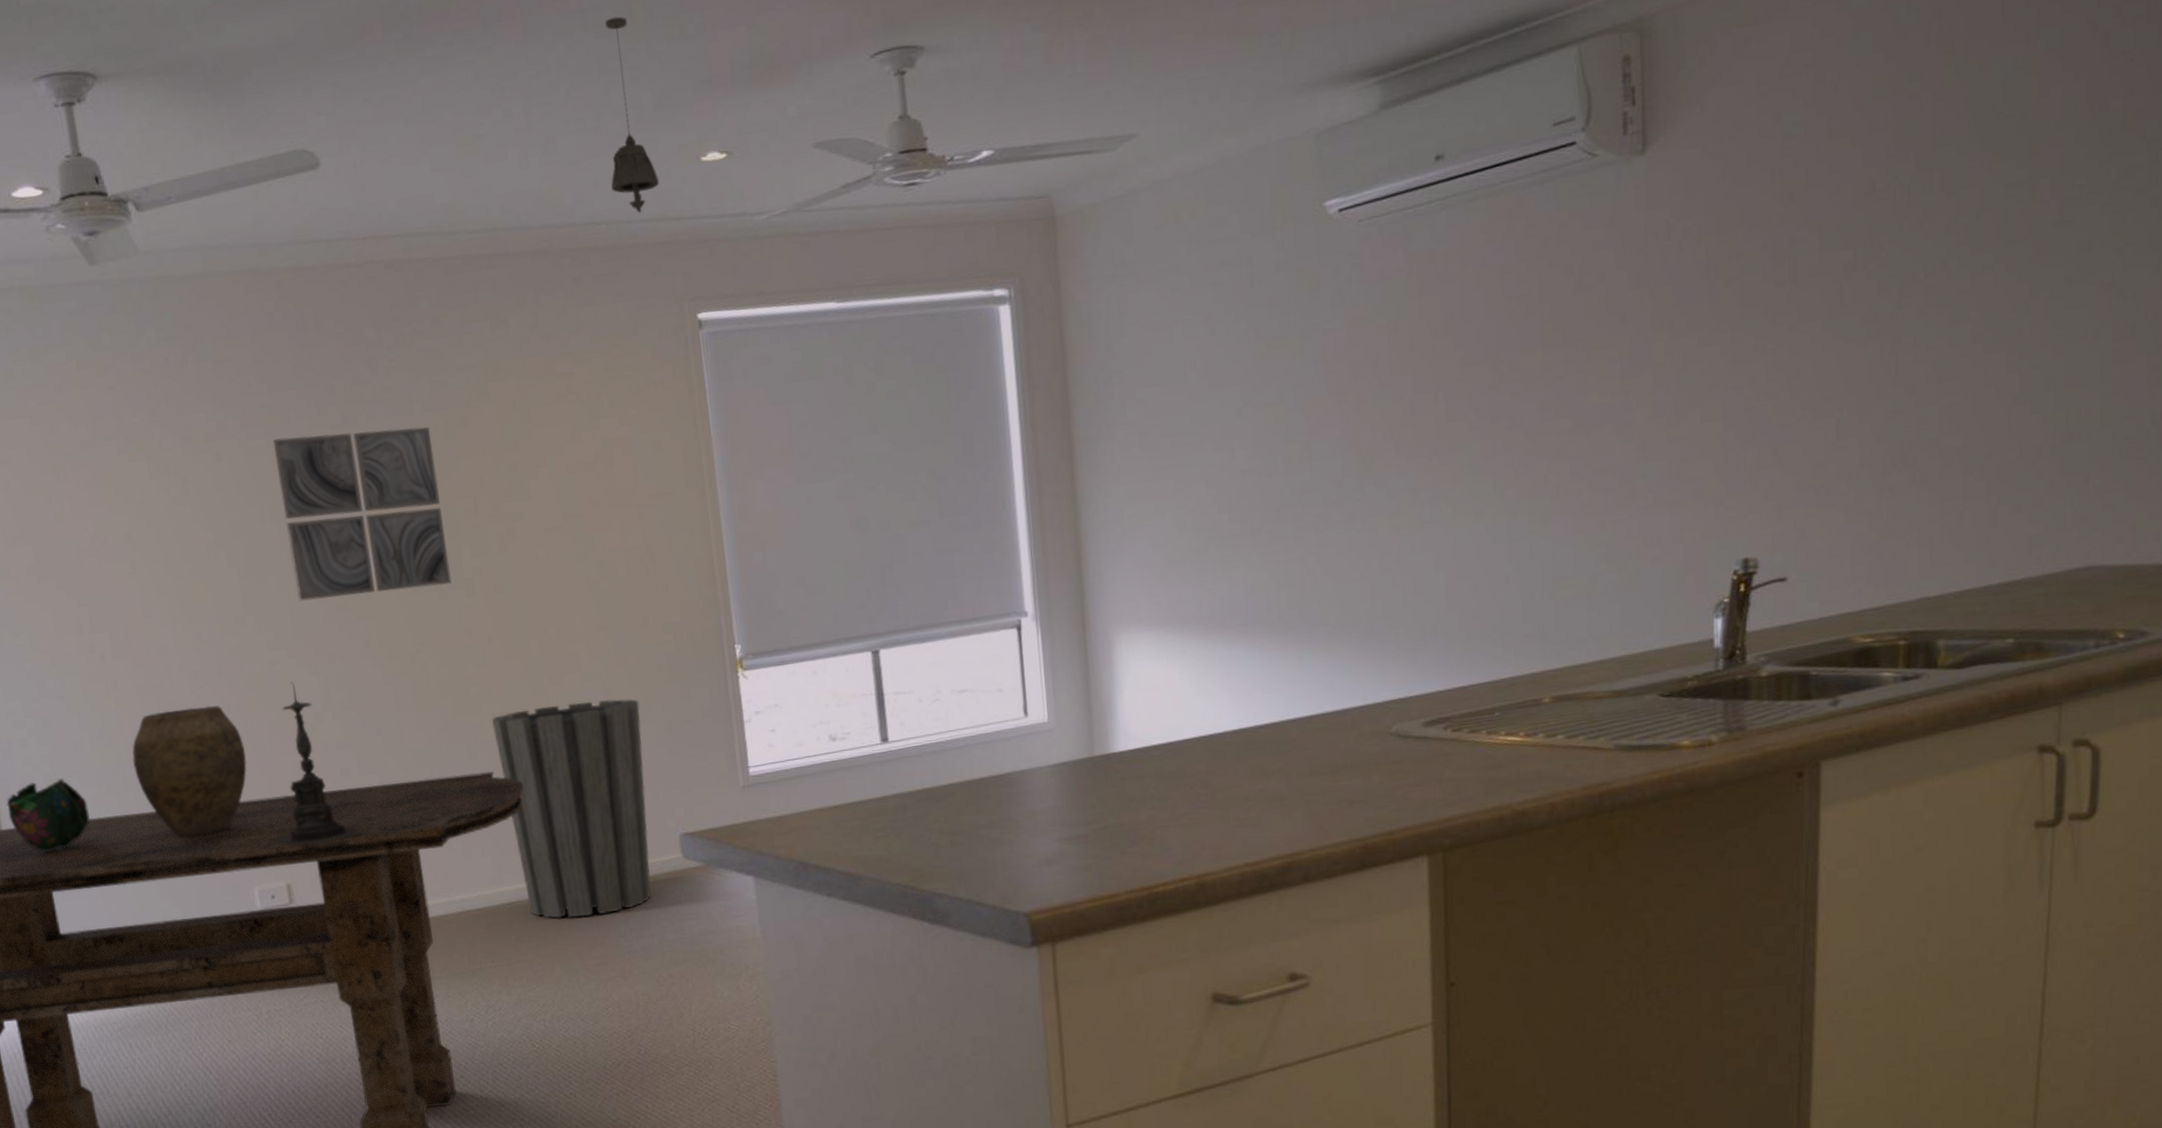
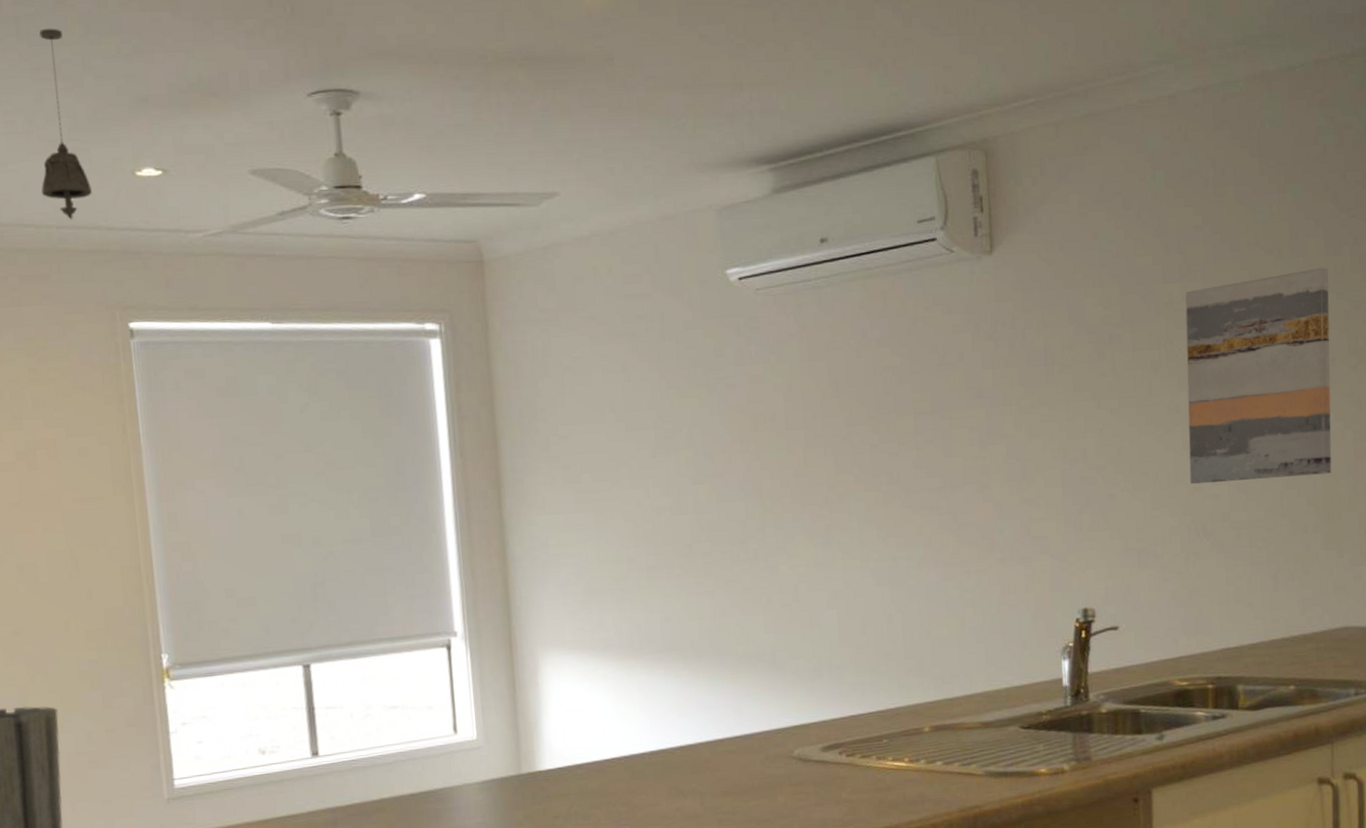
wall art: none [1887,129,2090,407] -> present [1185,268,1332,485]

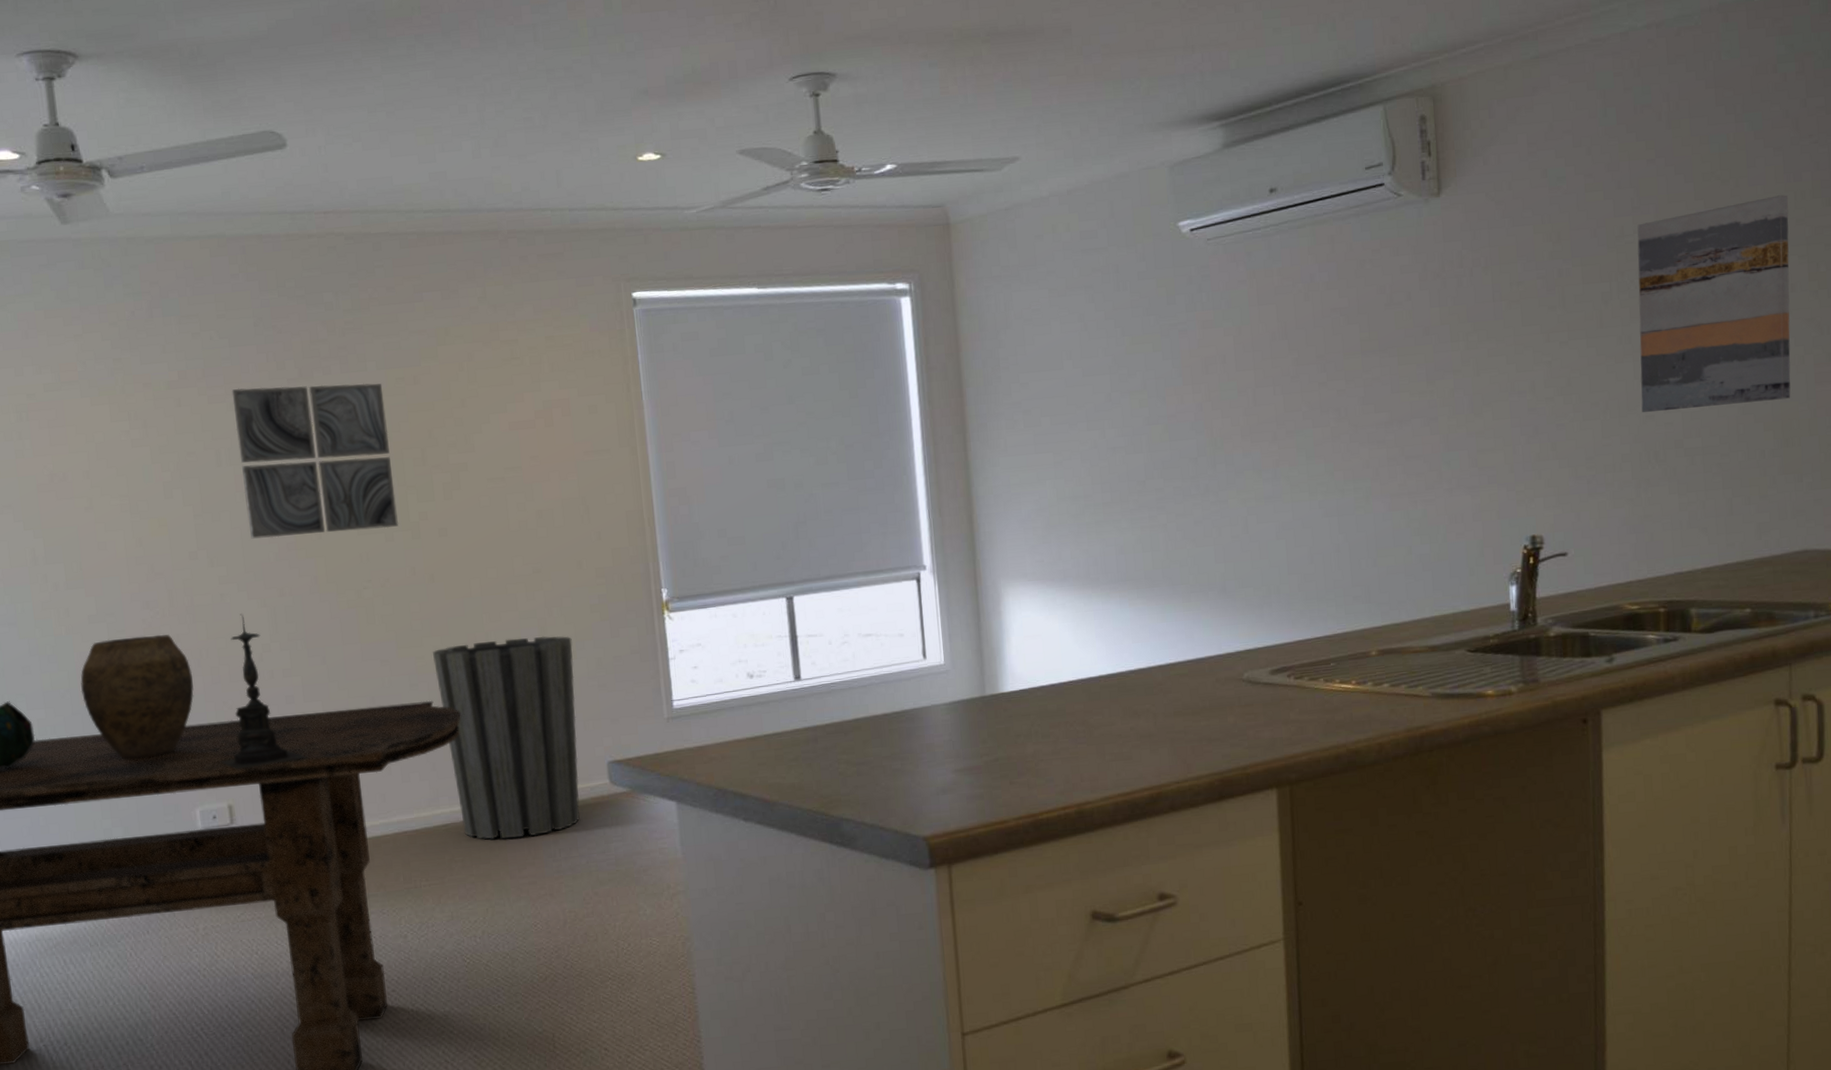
pendant light: present [39,28,92,220] -> none [554,32,600,203]

